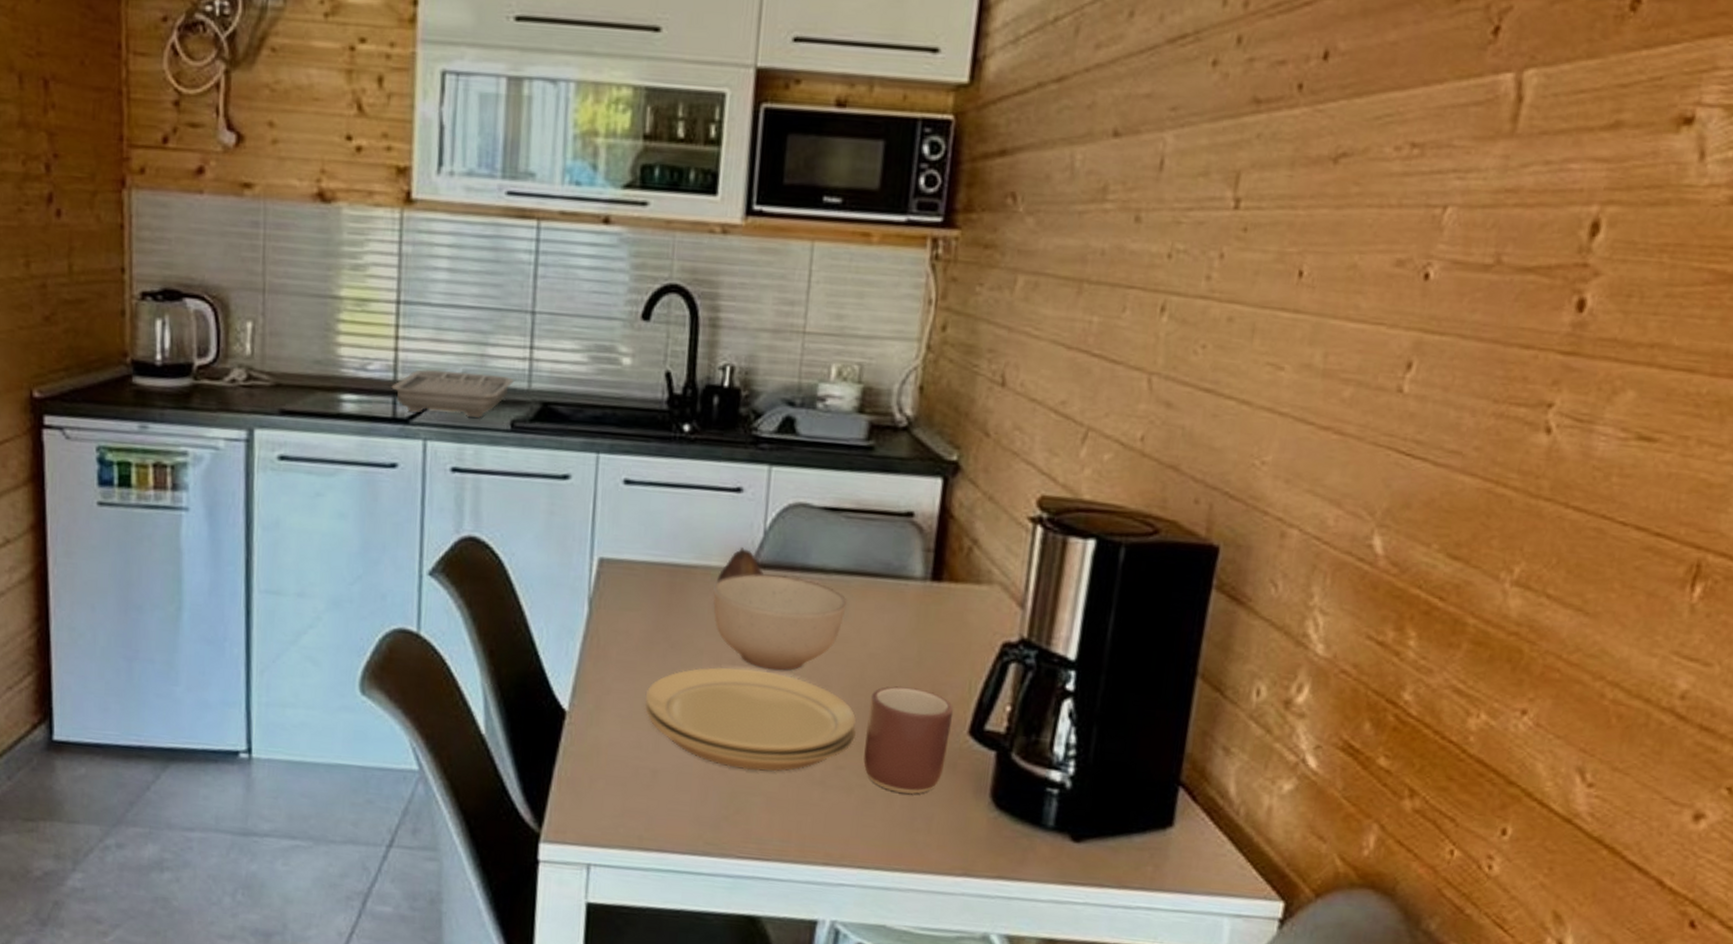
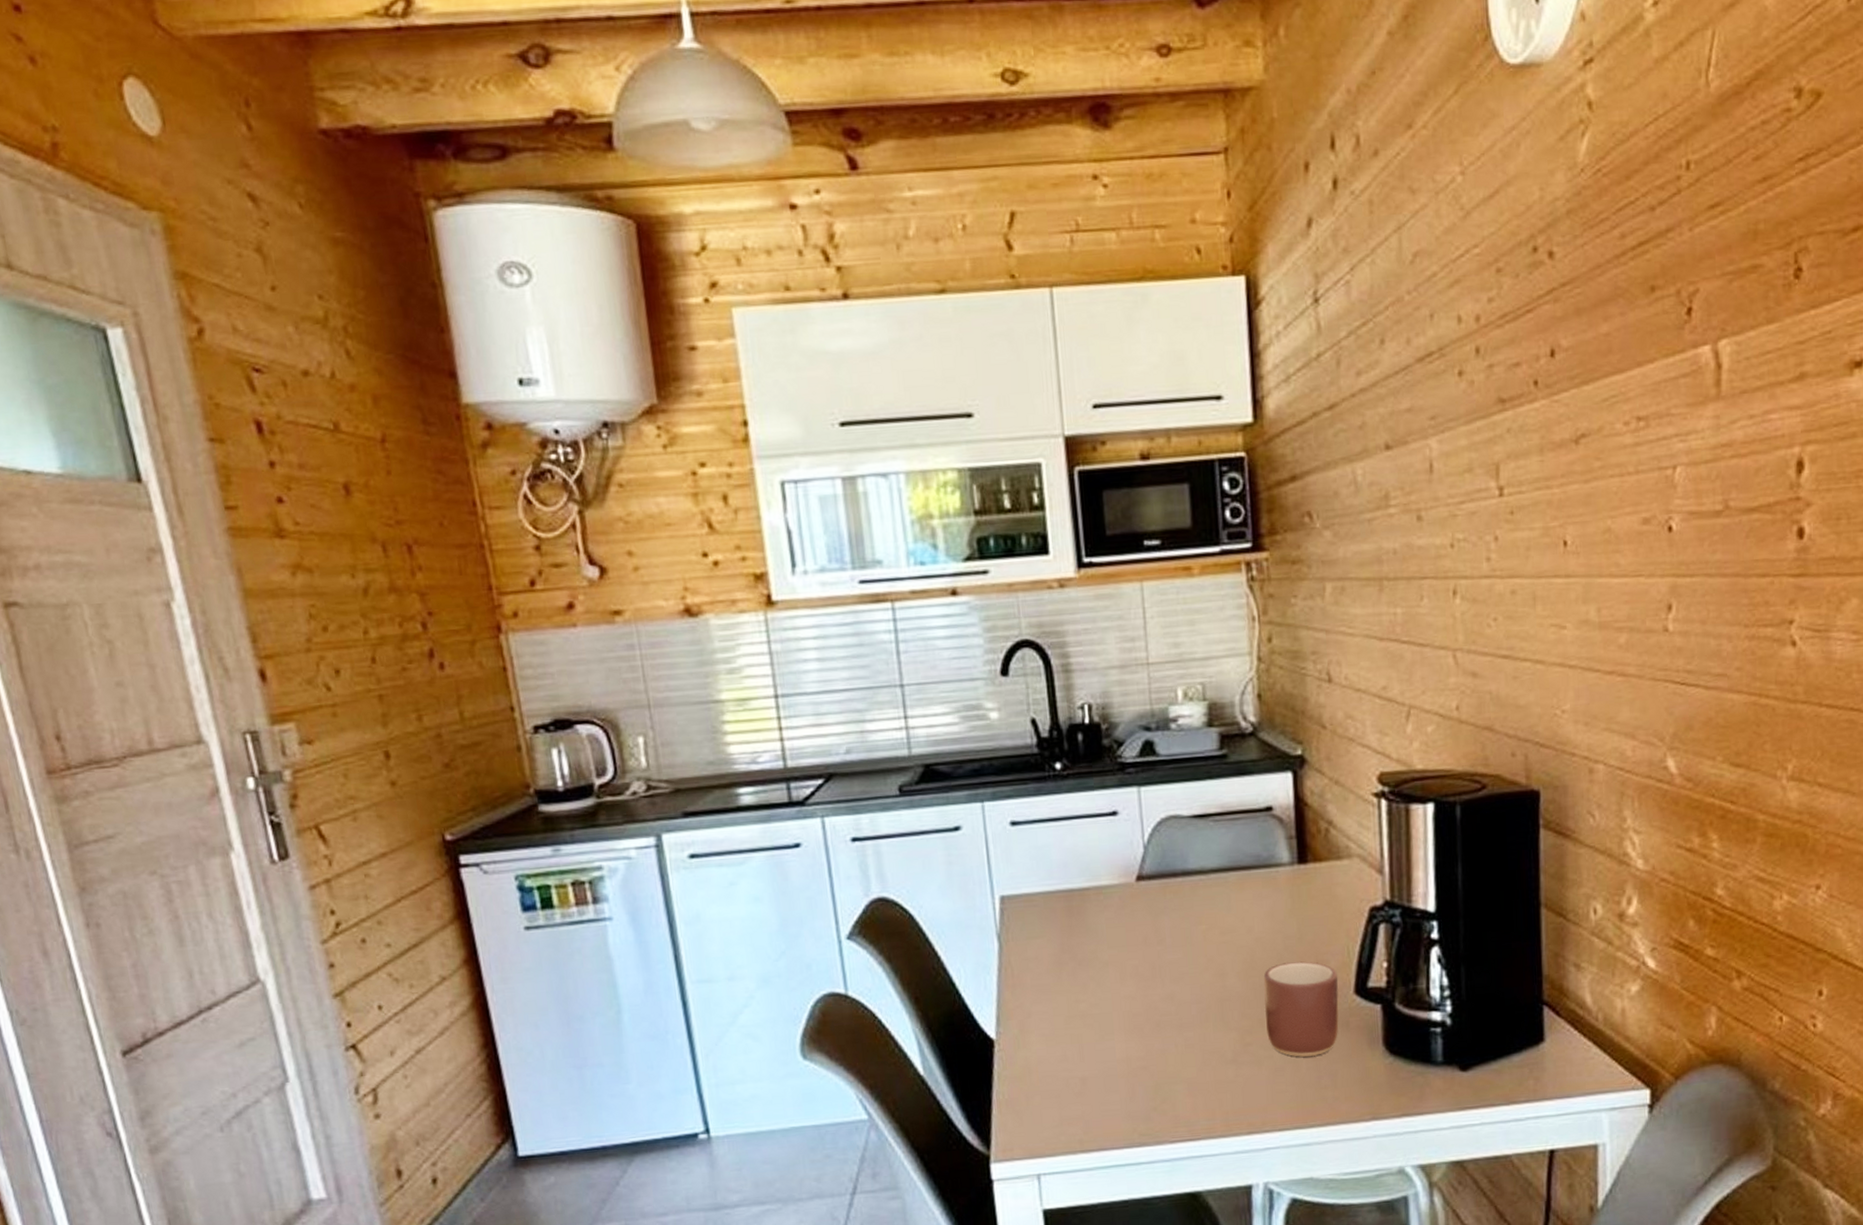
dish rack: present [391,369,515,419] -> none [783,747,896,794]
plate: present [644,667,856,772] -> none [1063,971,1257,1063]
bowl: present [713,574,847,670] -> none [1107,882,1228,969]
fruit: present [717,546,764,582] -> none [1109,863,1150,899]

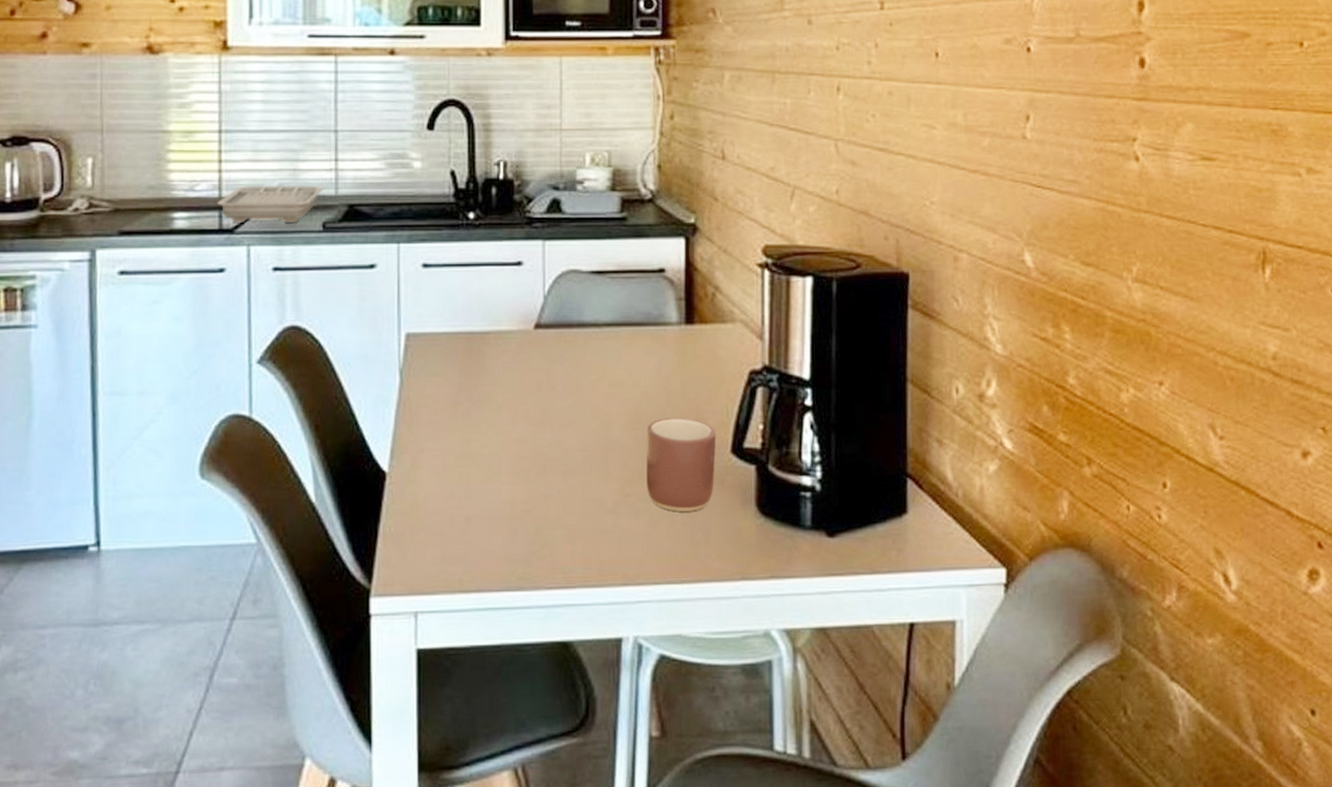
dish rack: none [783,747,896,794] -> present [217,185,324,224]

